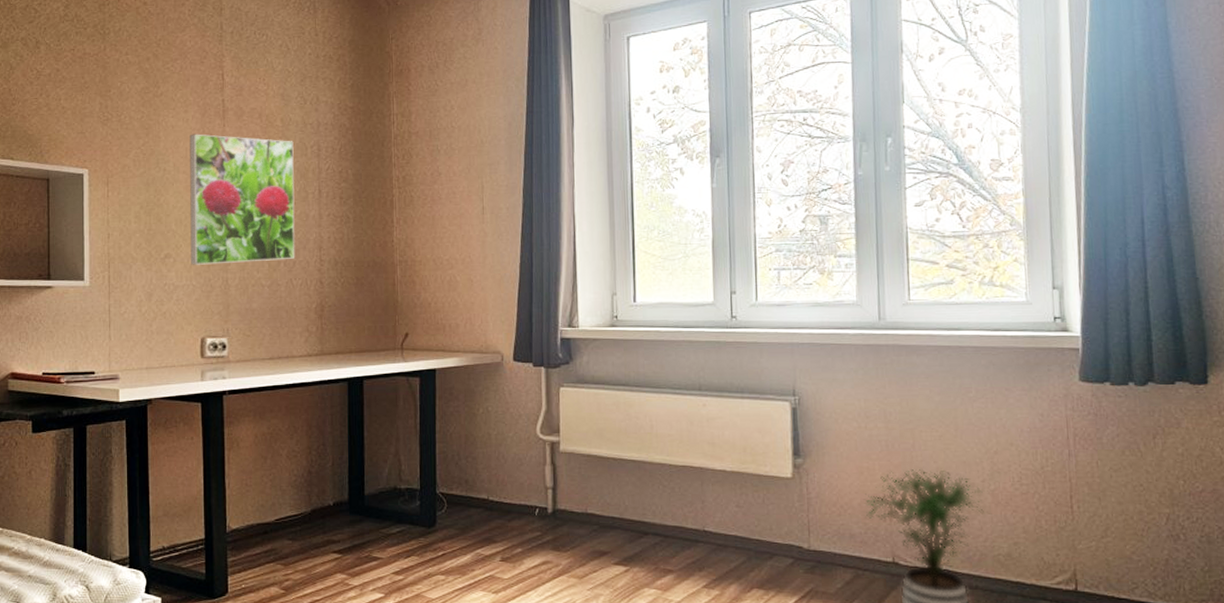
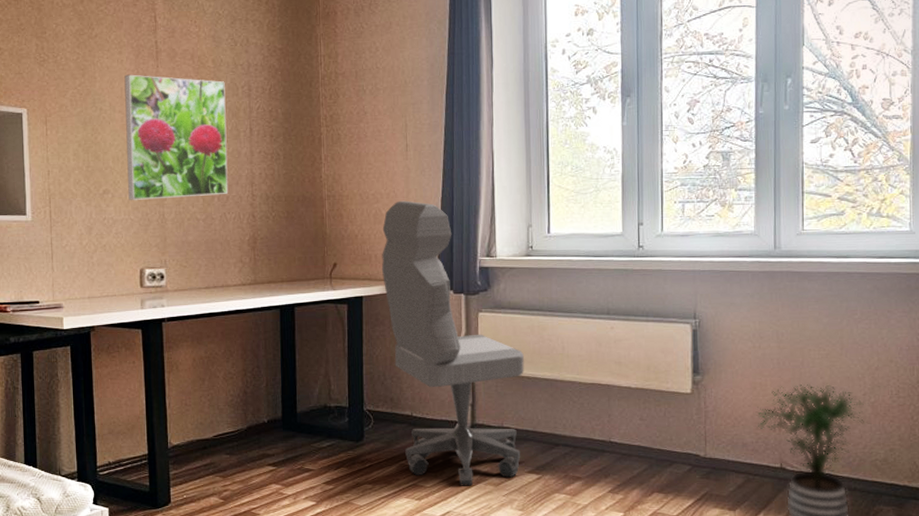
office chair: none [456,266,610,579] -> present [381,200,524,486]

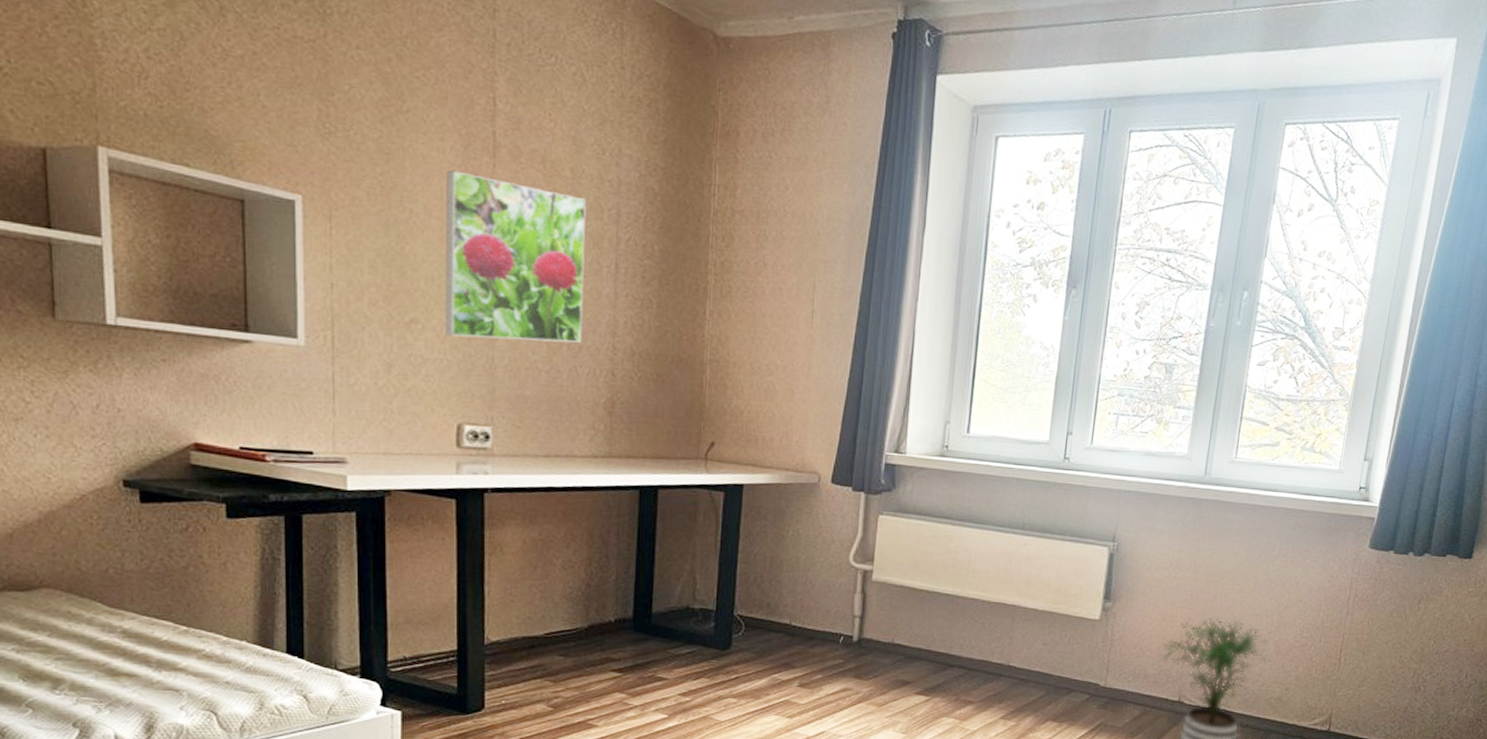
office chair: present [381,200,524,486] -> none [769,376,925,705]

